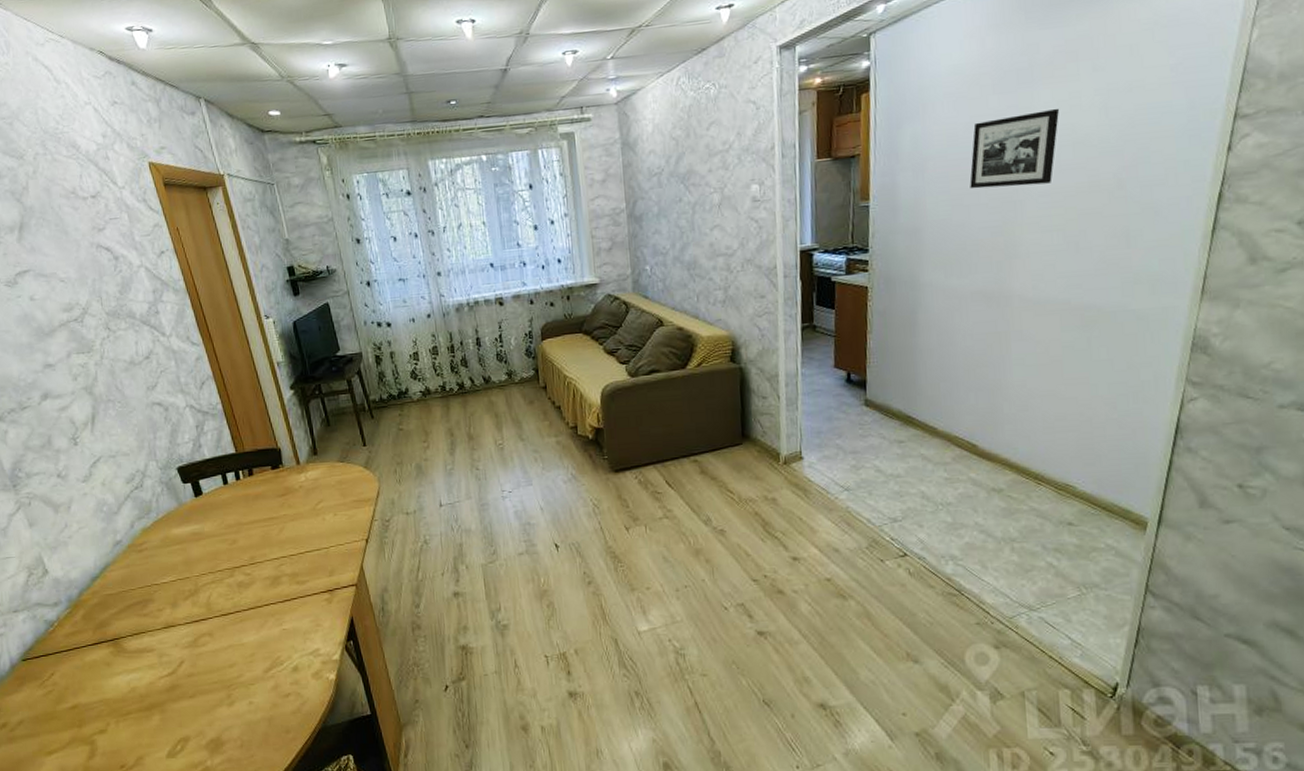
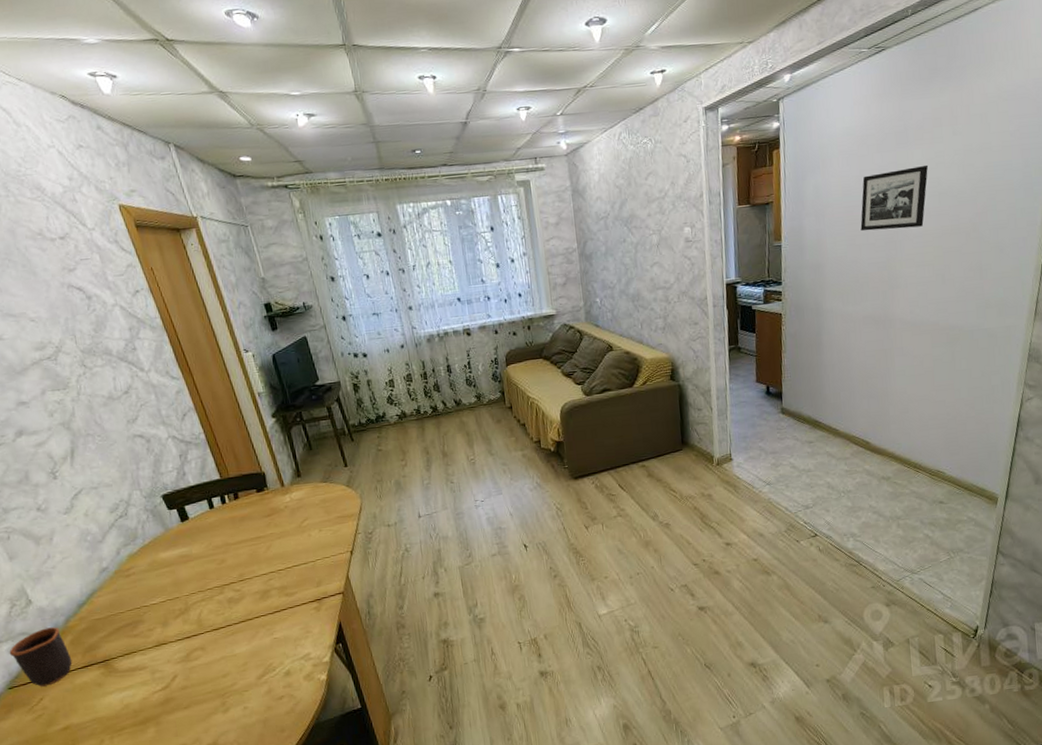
mug: none [24,599,83,661] -> present [9,627,73,687]

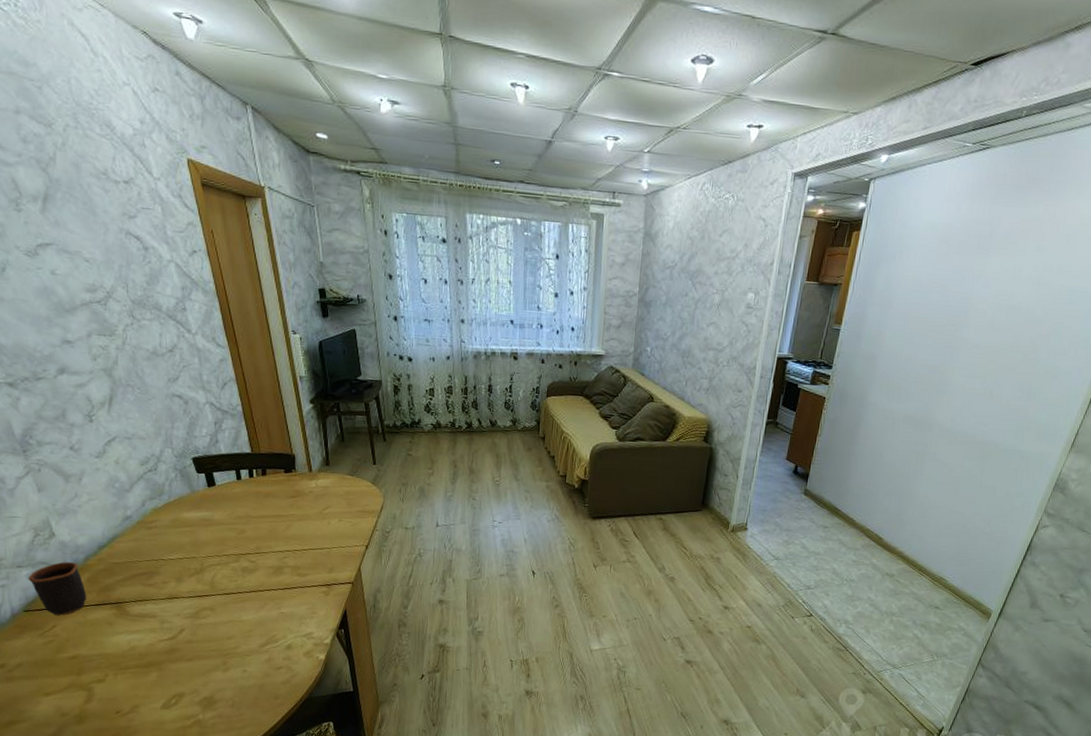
picture frame: present [860,165,929,232] -> none [922,275,1005,338]

